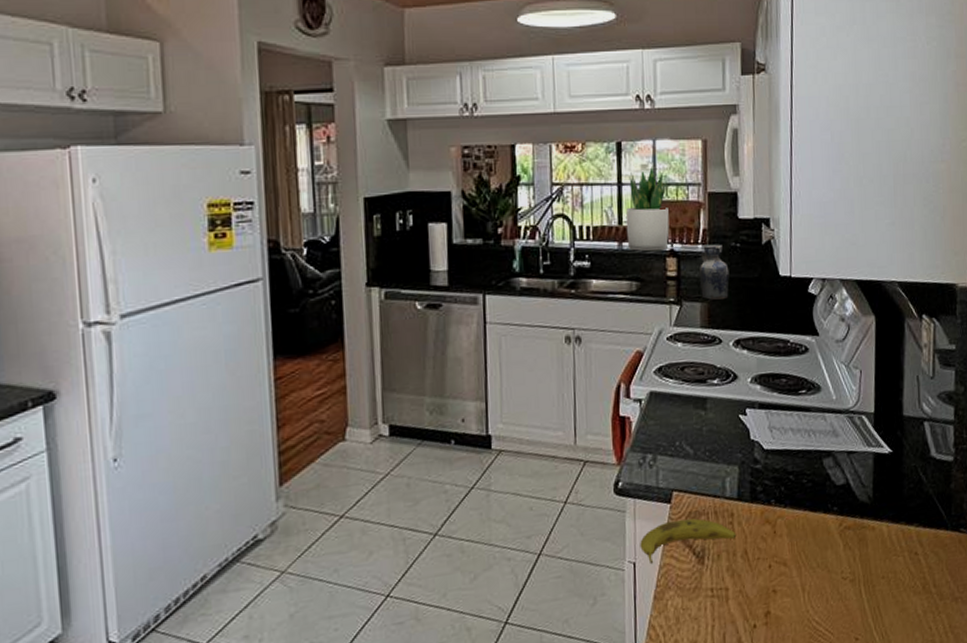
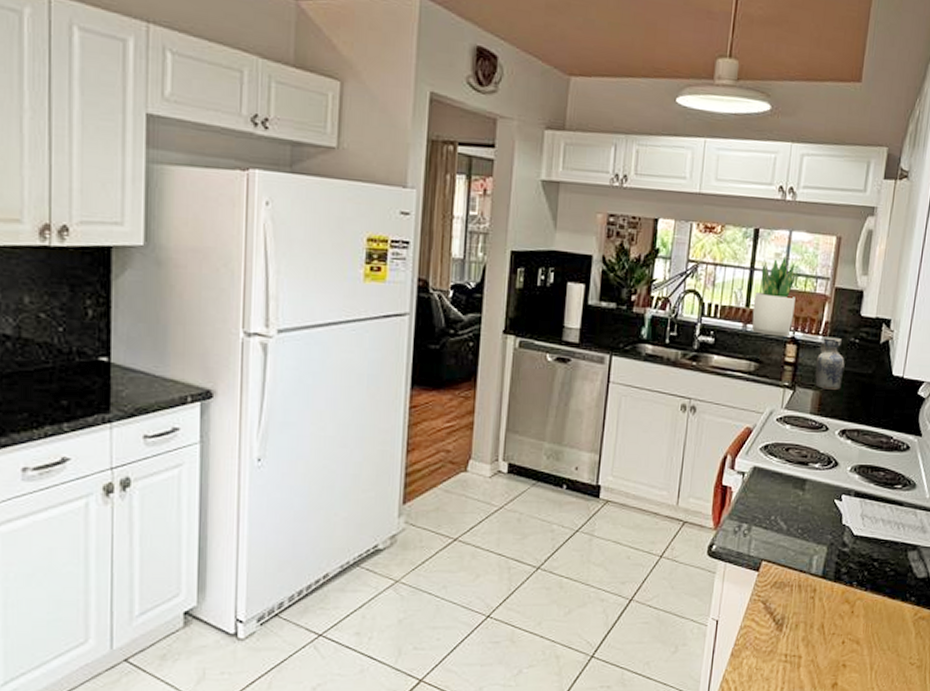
fruit: present [640,518,737,565] -> none [724,588,816,624]

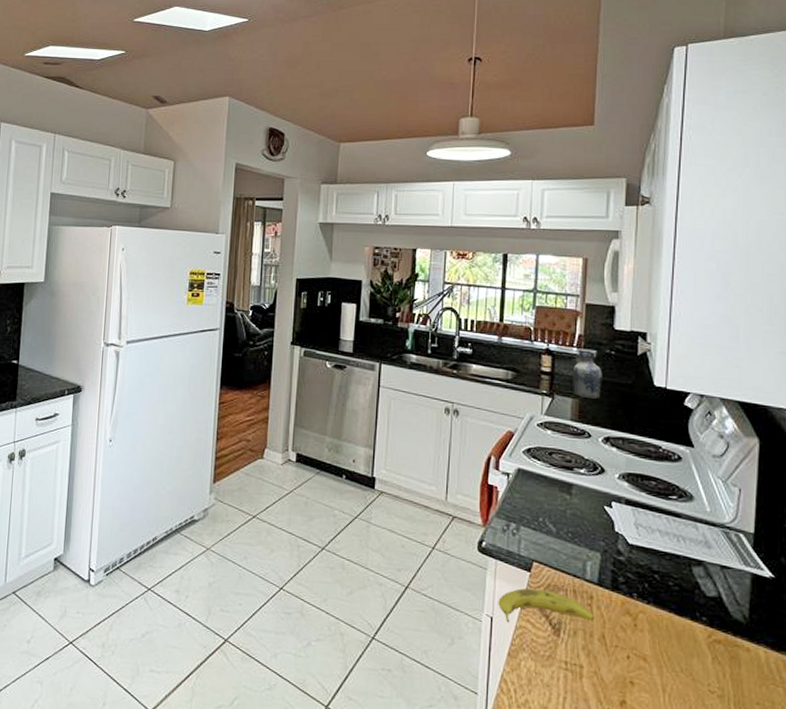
fruit: none [724,588,816,624] -> present [498,588,595,623]
planter: present [752,255,798,337] -> none [506,276,547,349]

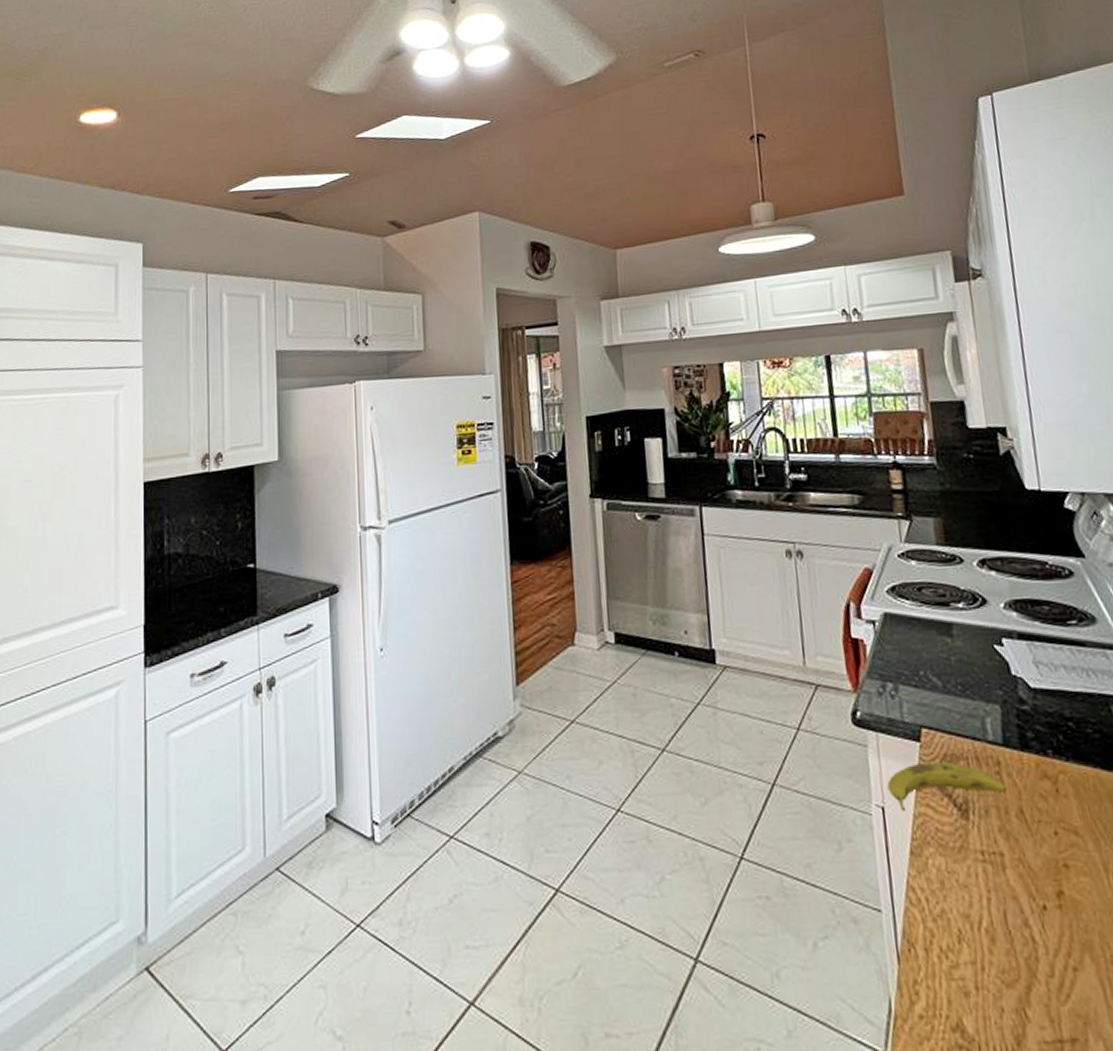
ceramic jug: present [572,348,602,400] -> none [927,455,967,516]

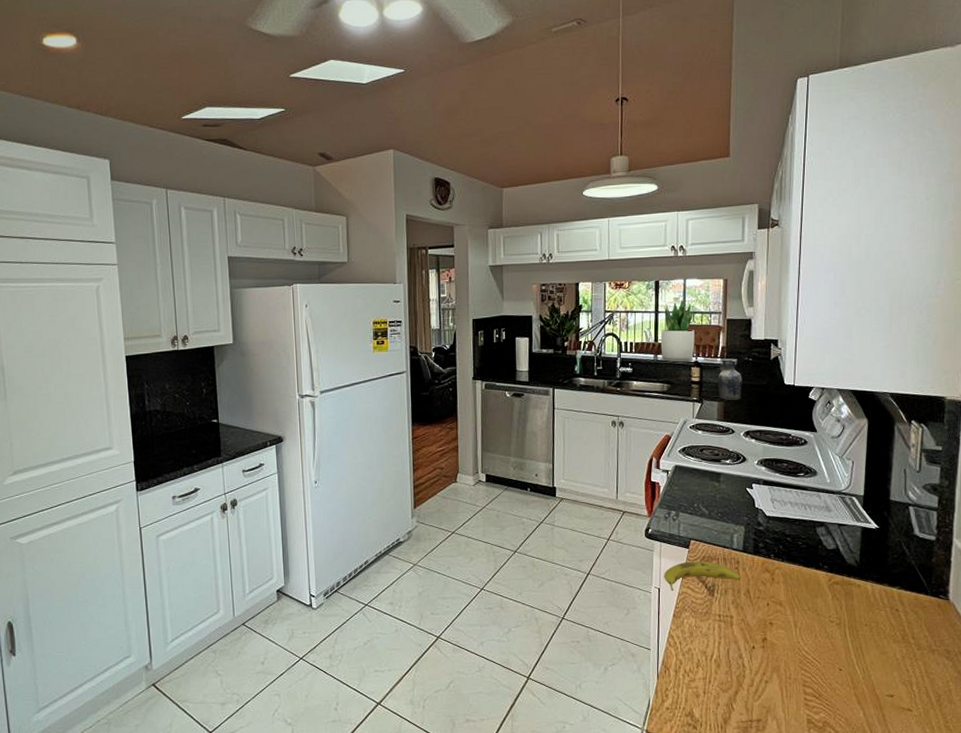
planter: none [841,377,891,464] -> present [660,298,695,363]
ceramic jug: none [927,455,967,516] -> present [717,358,742,401]

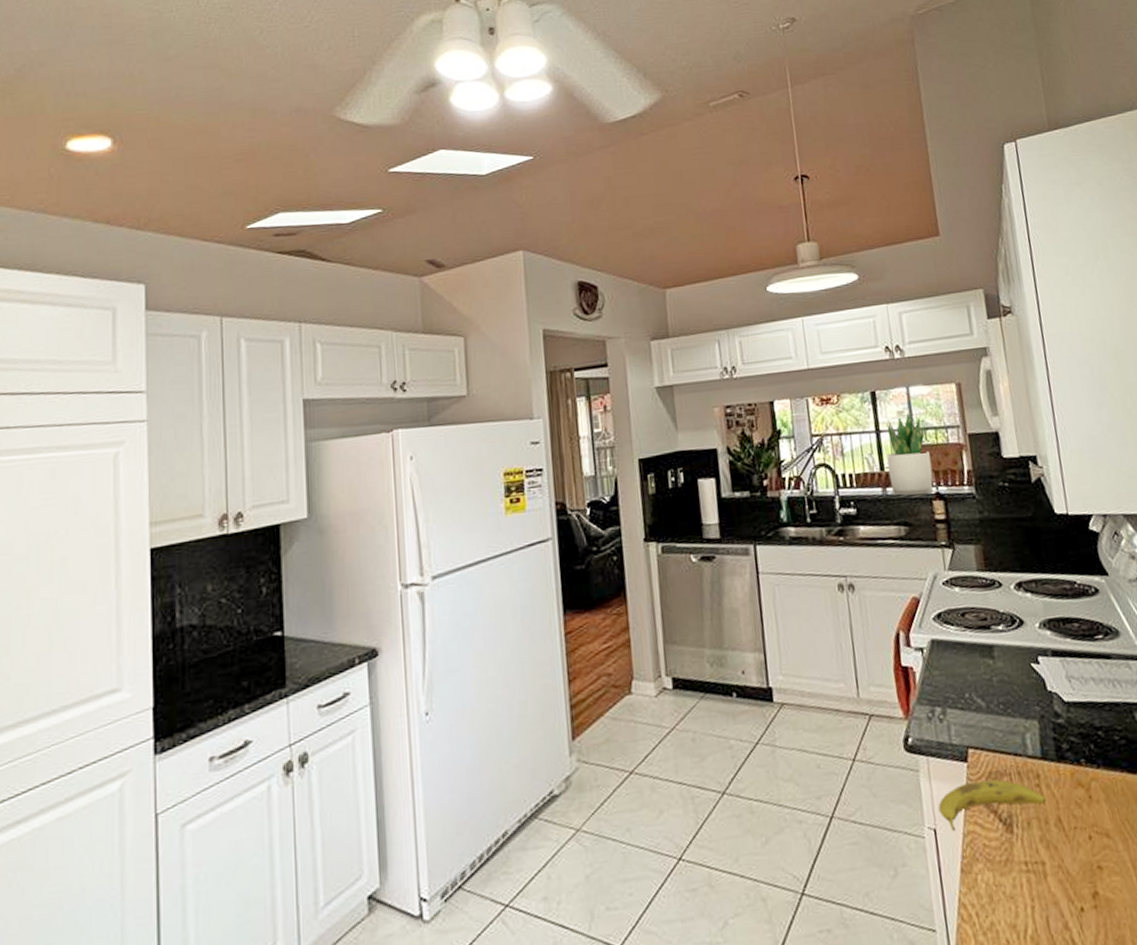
ceramic jug: present [717,358,742,401] -> none [967,484,1004,543]

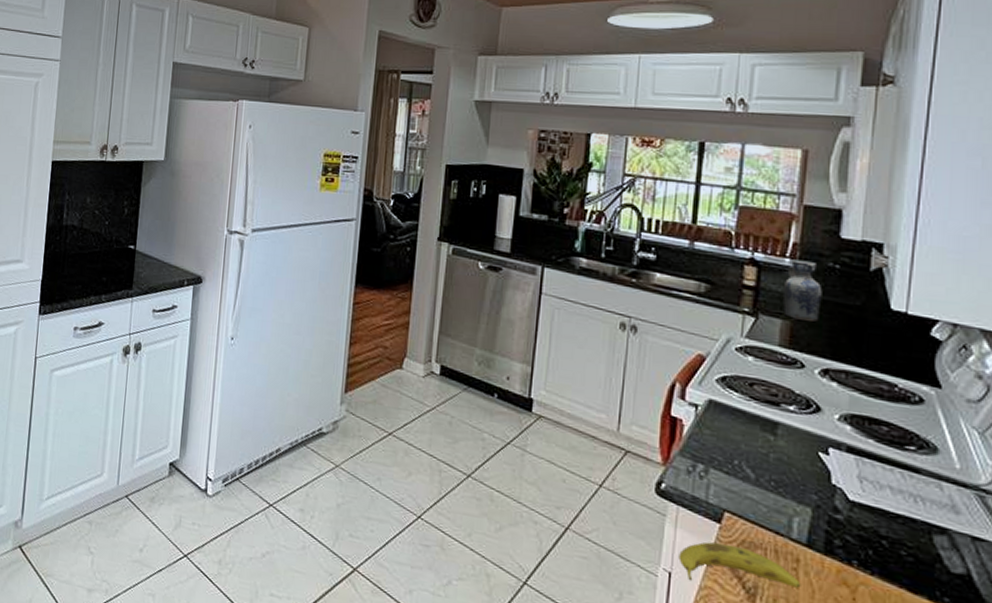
planter: present [886,411,933,496] -> none [700,169,754,258]
ceramic jug: none [967,484,1004,543] -> present [782,259,823,322]

